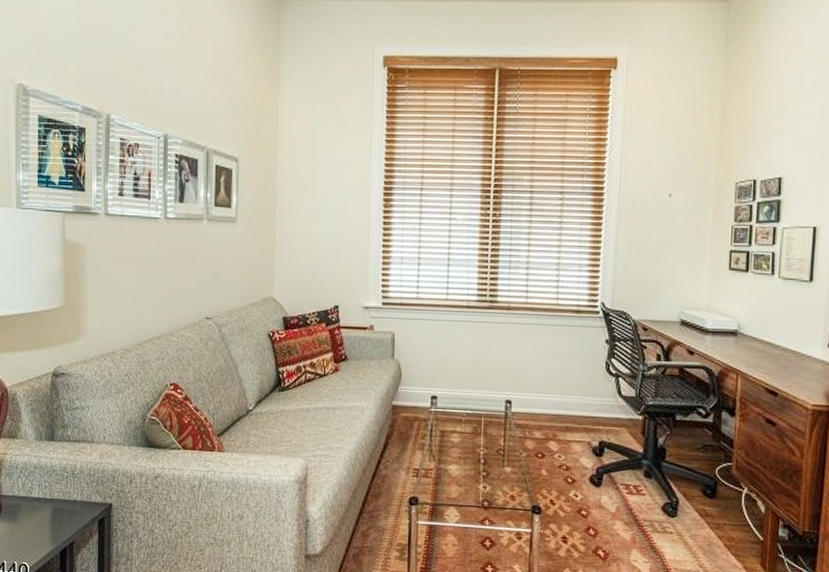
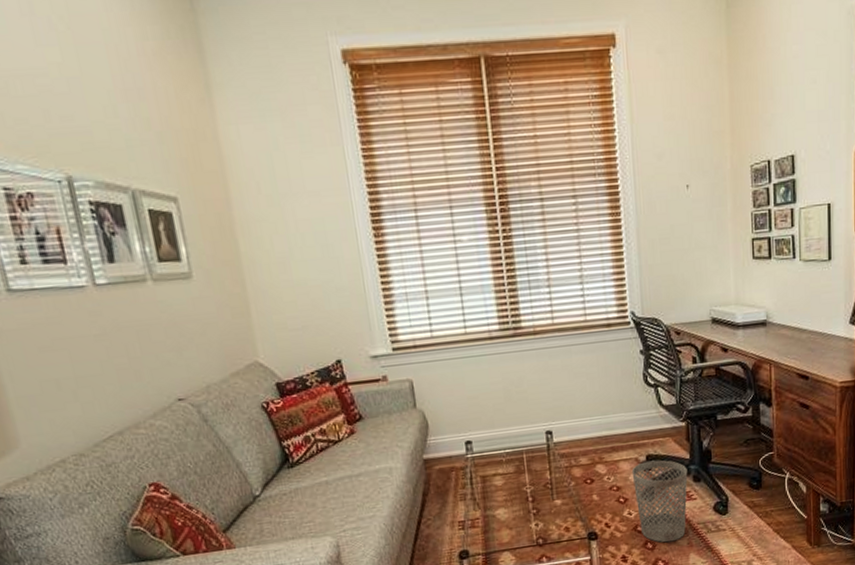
wastebasket: none [582,447,639,533] -> present [631,459,688,543]

